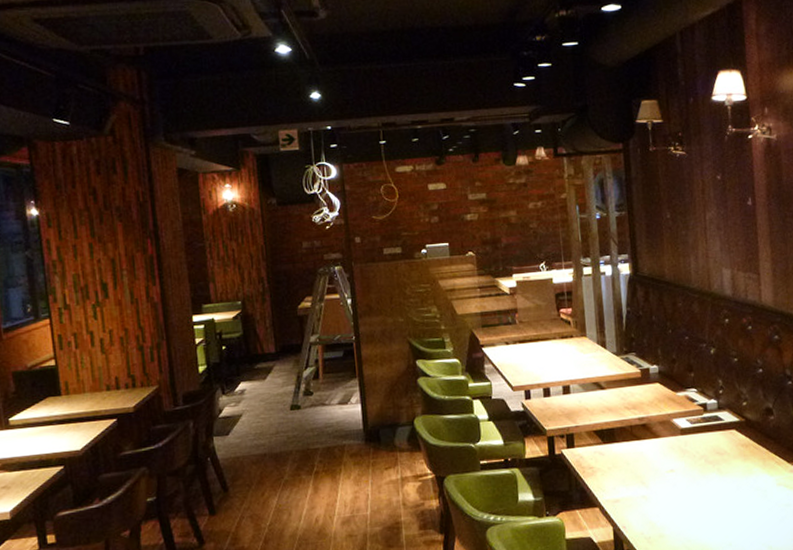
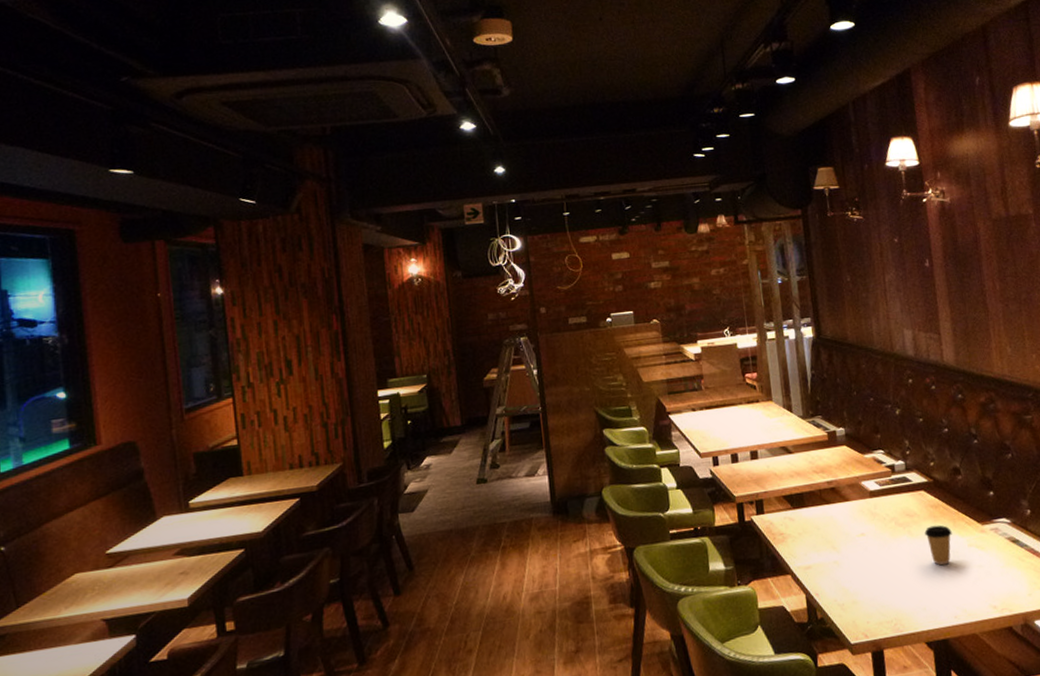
coffee cup: none [734,463,762,503] -> present [924,525,952,566]

